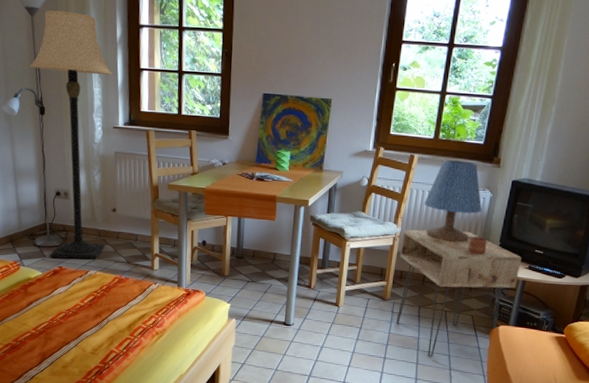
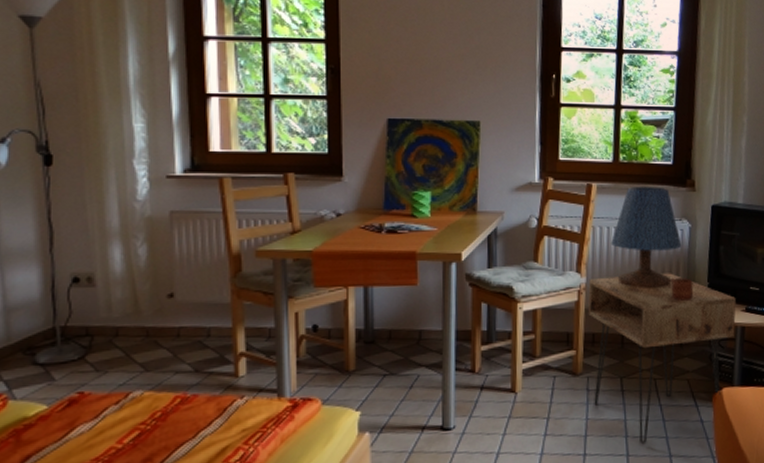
lamp: present [29,10,113,260] -> none [26,19,164,379]

